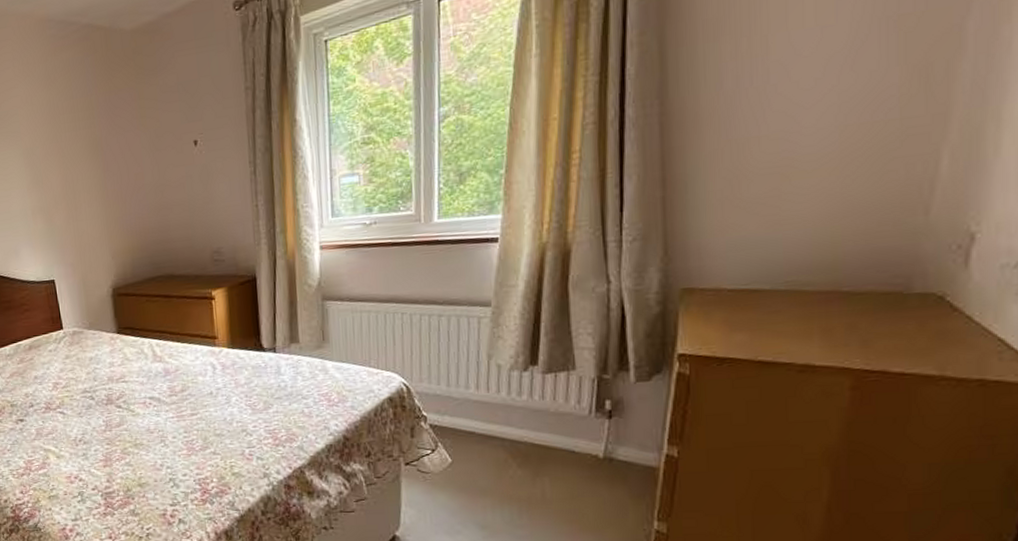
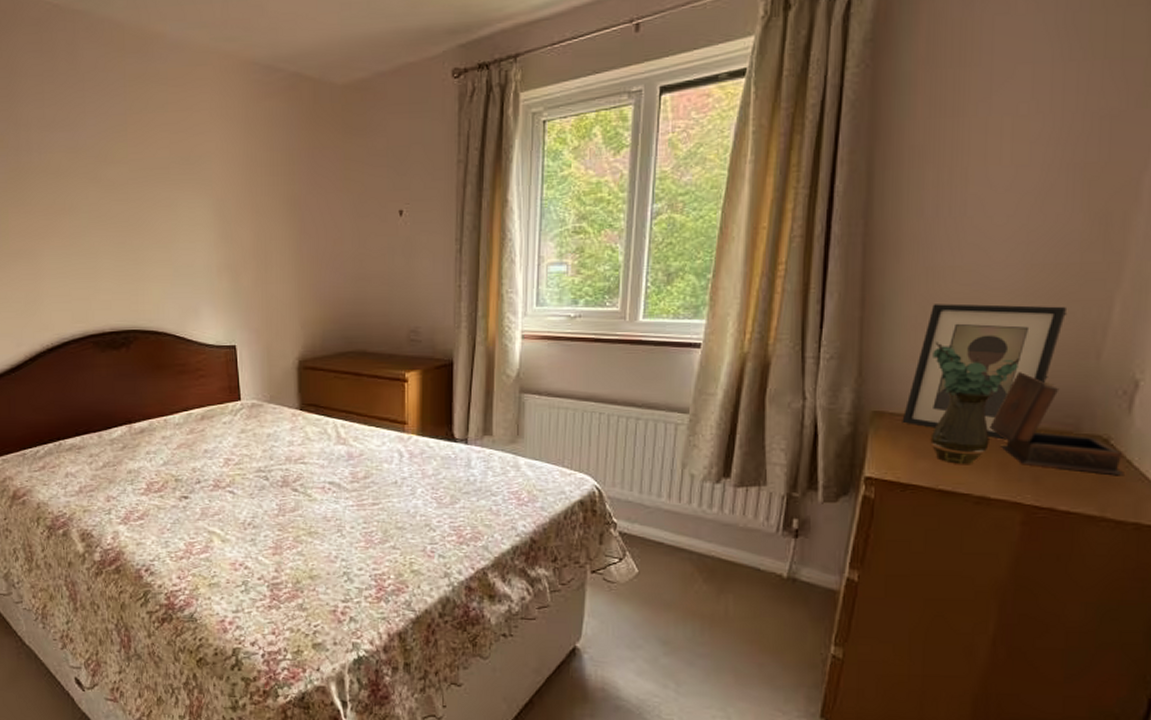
picture frame: none [713,165,889,306] -> present [902,303,1068,440]
vase: none [742,213,839,335] -> present [930,342,1020,465]
jewelry box: none [810,236,964,333] -> present [990,372,1124,476]

